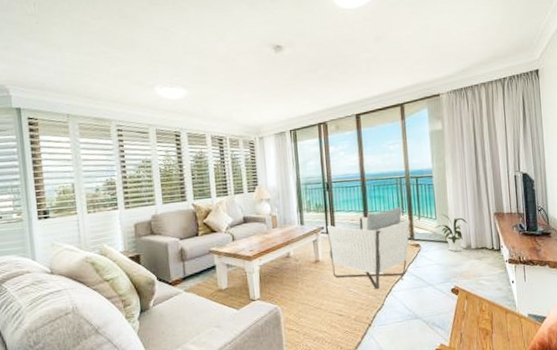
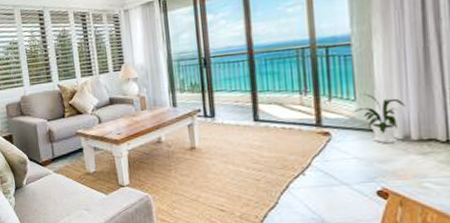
armchair: present [320,206,411,300] -> none [196,84,318,197]

